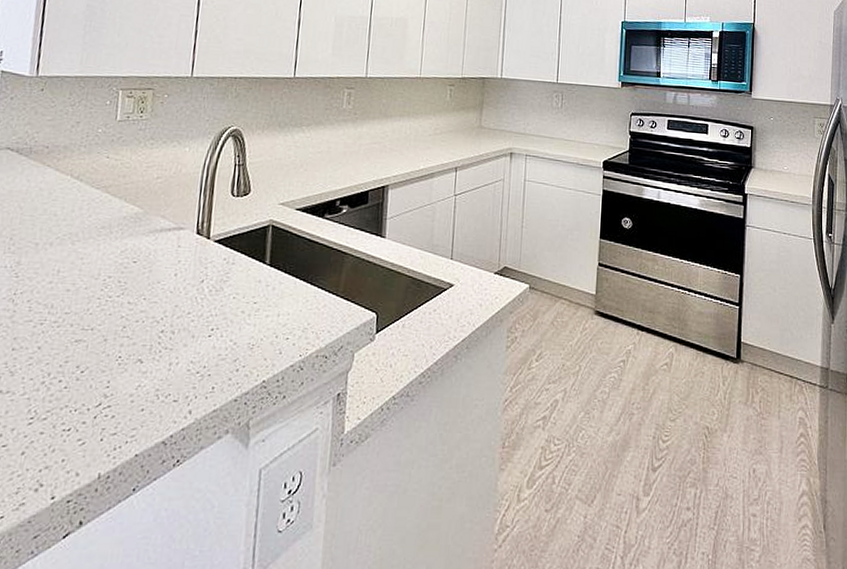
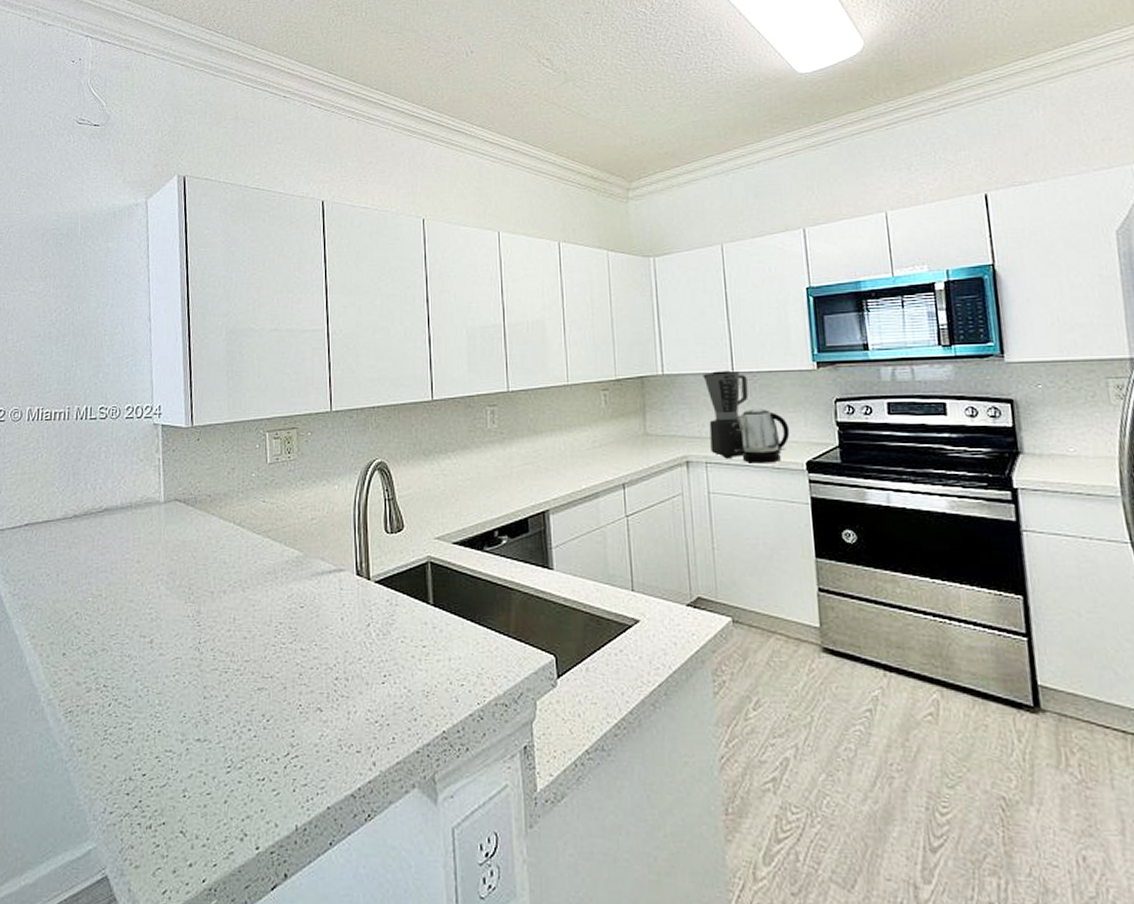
blender: none [531,80,568,154] -> present [703,370,749,459]
kettle: none [555,114,594,160] -> present [737,408,790,463]

